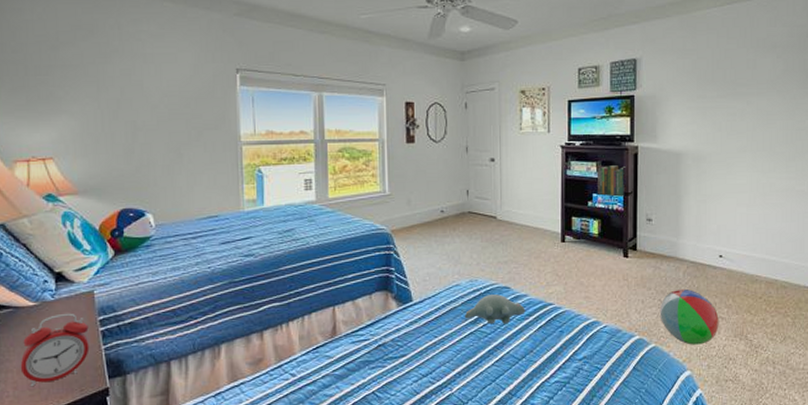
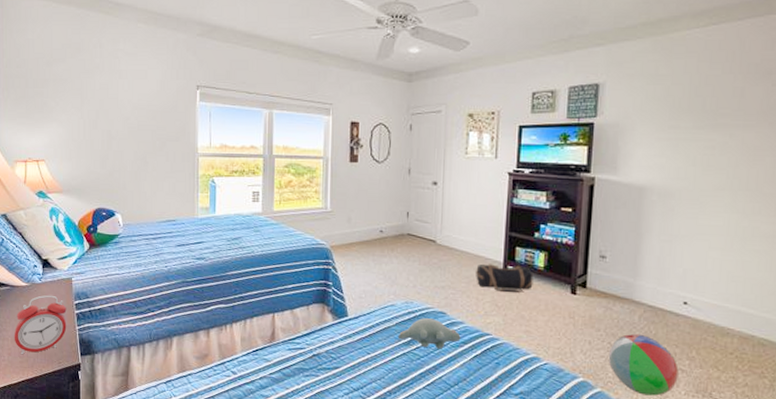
duffel bag: none [536,234,589,261] -> present [476,263,533,292]
books: present [598,165,634,197] -> none [546,196,587,230]

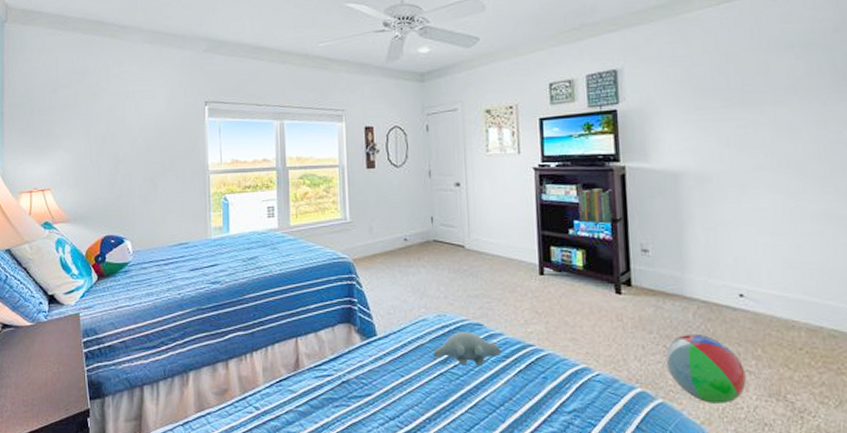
alarm clock: present [14,295,67,355] -> none [17,334,74,404]
duffel bag: present [476,263,533,292] -> none [510,266,573,296]
books: none [546,196,587,230] -> present [578,188,623,224]

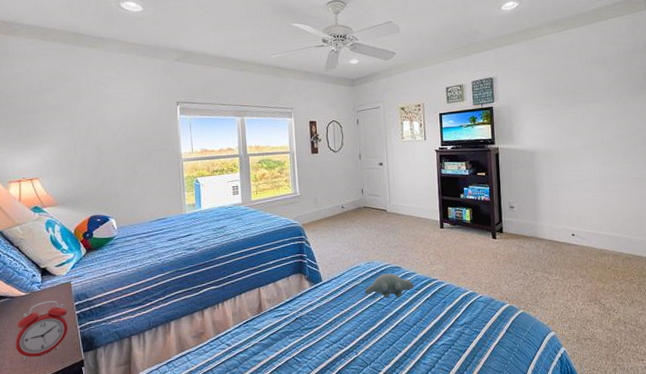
alarm clock: none [17,334,74,404] -> present [15,300,68,361]
books: present [578,188,623,224] -> none [467,164,497,189]
beach ball: present [665,333,747,404] -> none [525,263,576,310]

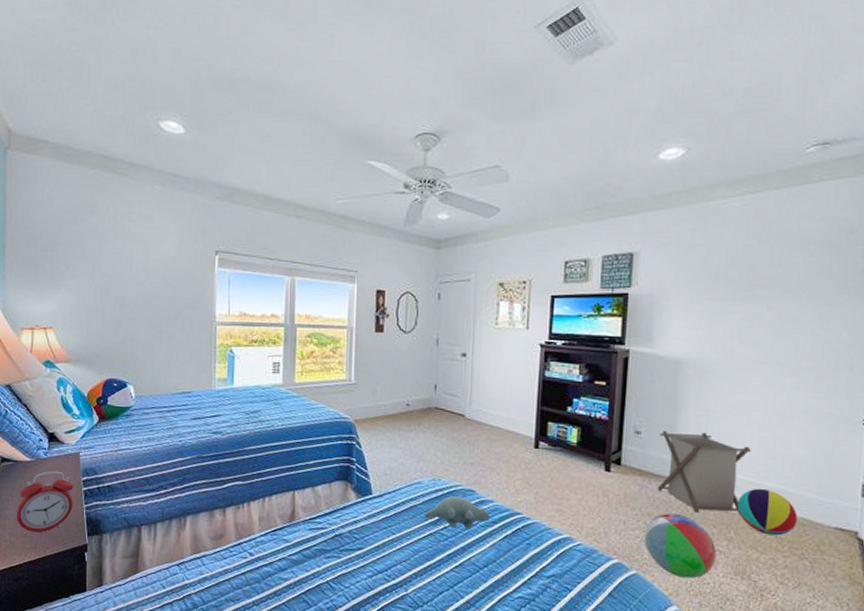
beach ball: none [525,263,576,310] -> present [643,512,717,579]
laundry basket: none [527,201,589,261] -> present [657,430,751,514]
beach ball: none [585,236,625,270] -> present [738,488,798,536]

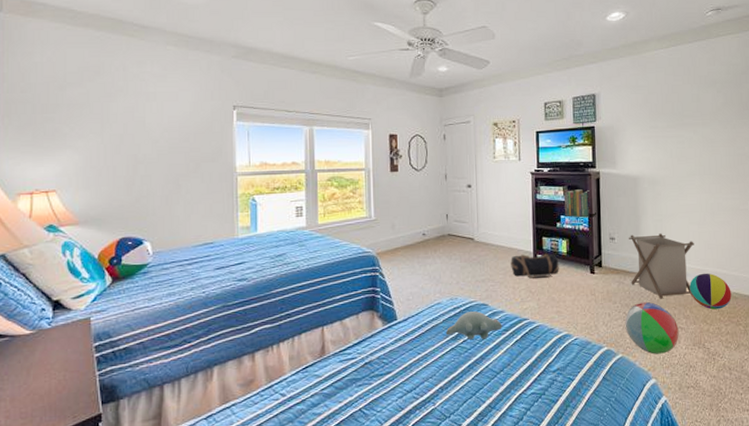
alarm clock: present [16,471,73,535] -> none [13,340,84,416]
duffel bag: none [506,439,566,469] -> present [511,253,559,279]
books: none [579,369,621,405] -> present [564,189,597,218]

